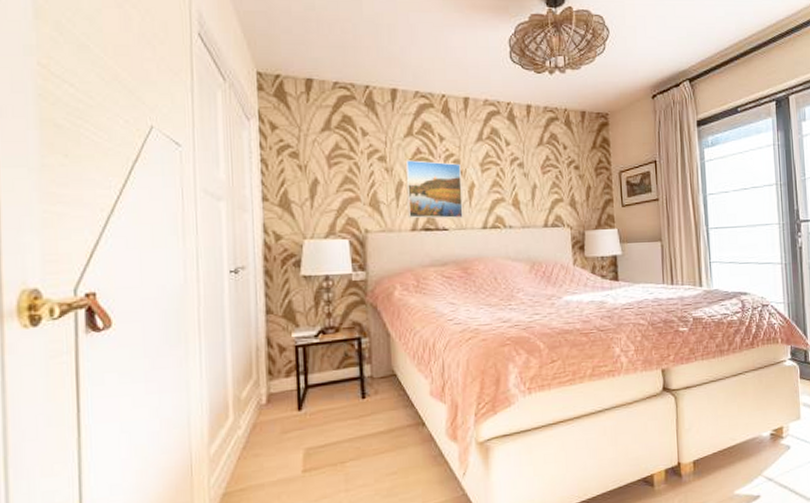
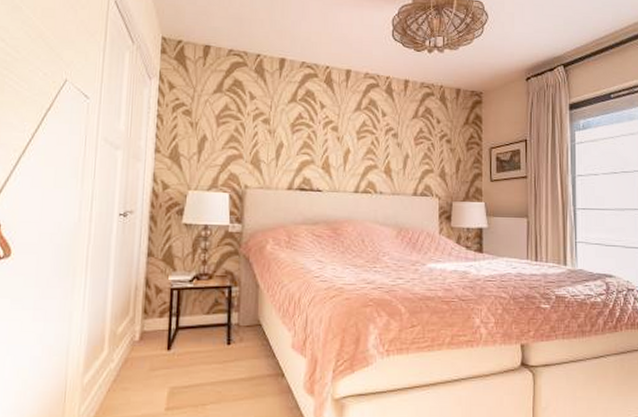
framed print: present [405,160,463,219] -> none [285,124,338,182]

